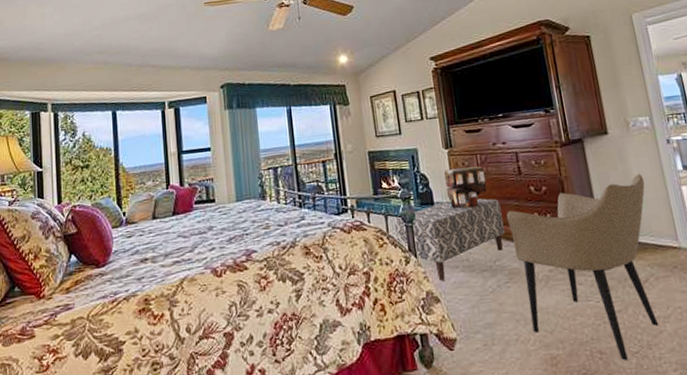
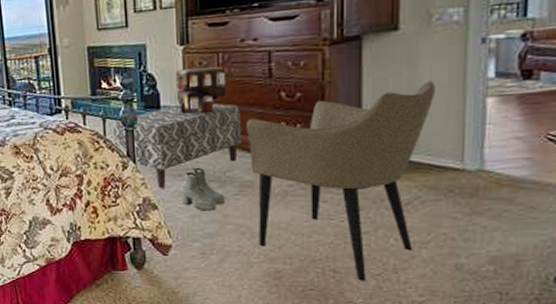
boots: none [458,259,499,301] -> present [180,168,225,211]

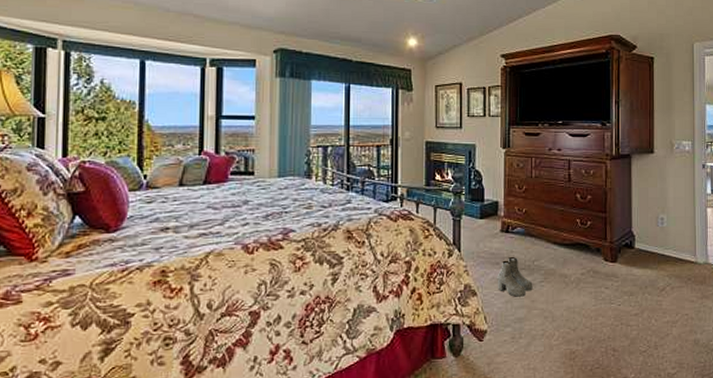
bench: present [113,103,241,188] -> none [442,200,547,275]
decorative box: present [175,66,227,114] -> none [497,168,537,209]
armchair: present [245,80,435,281] -> none [550,192,677,358]

